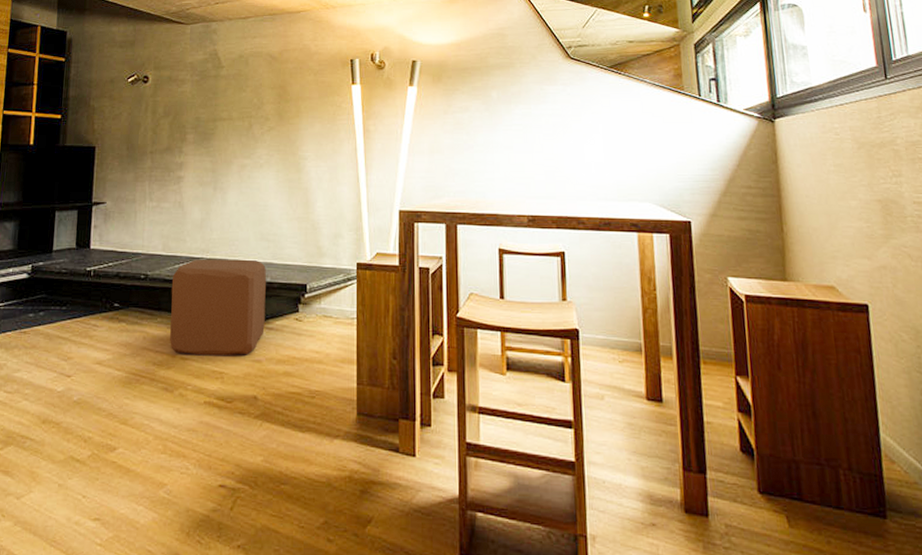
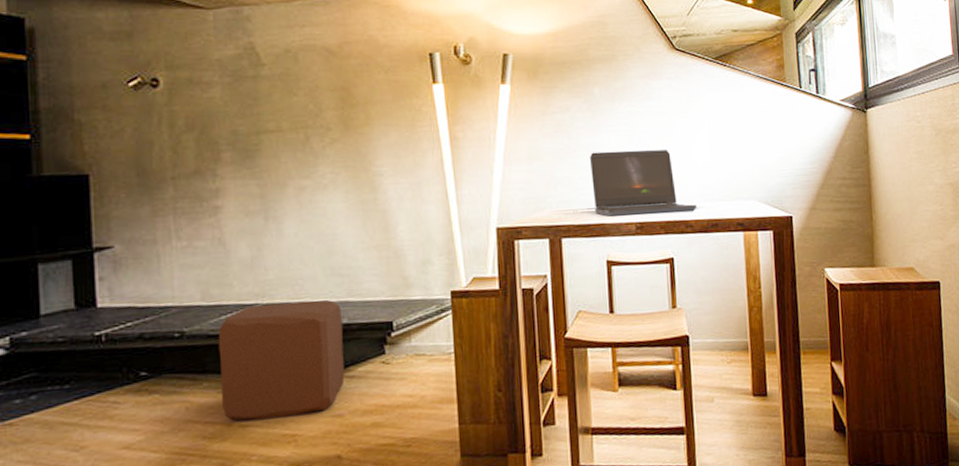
laptop computer: none [486,148,590,210] -> present [590,150,697,218]

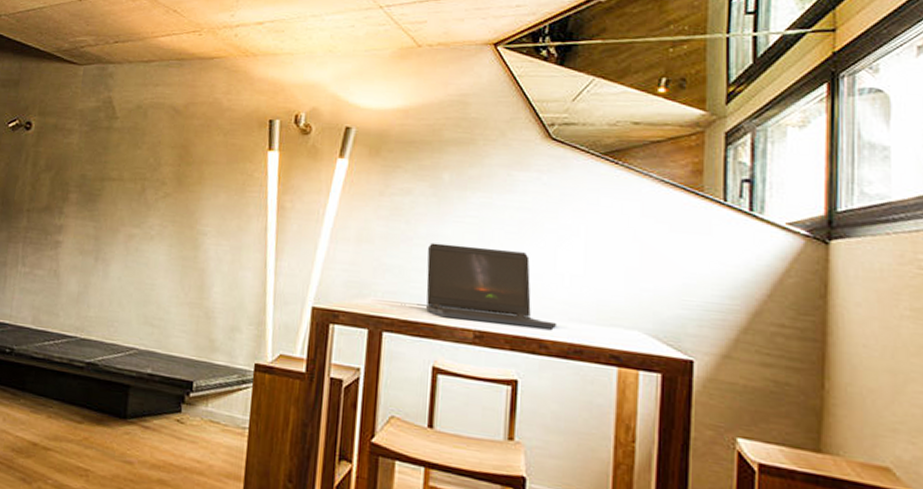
pouf: present [218,300,345,422] -> none [32,337,148,454]

